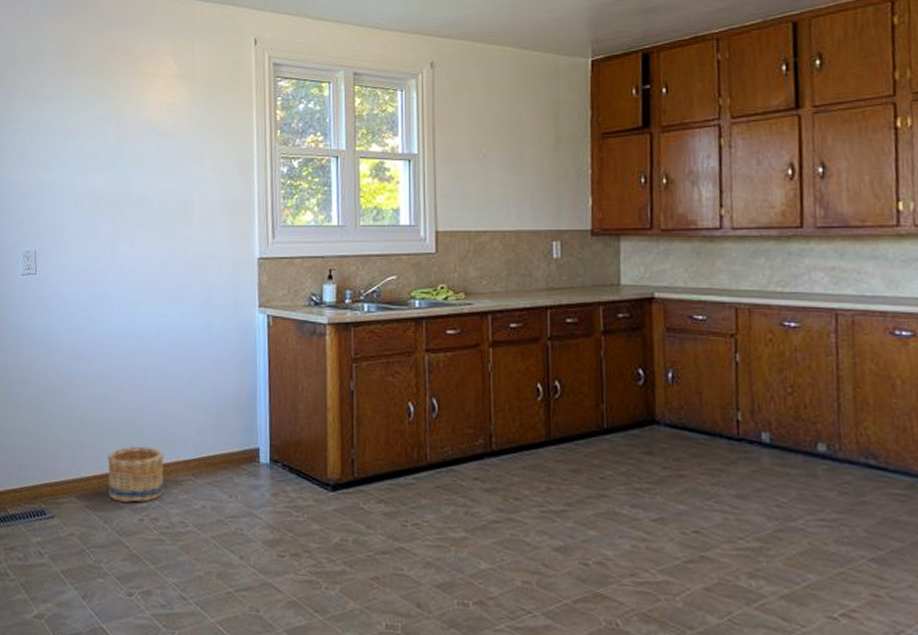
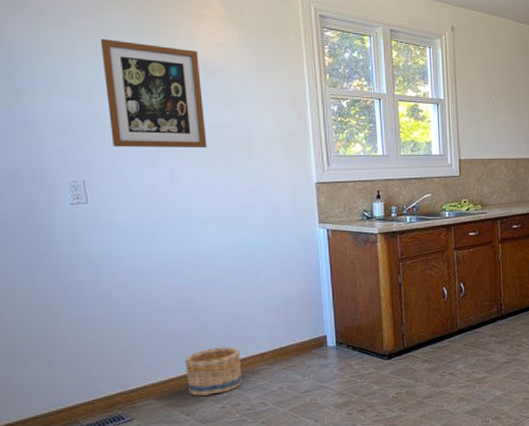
wall art: none [62,106,149,217] -> present [100,38,207,148]

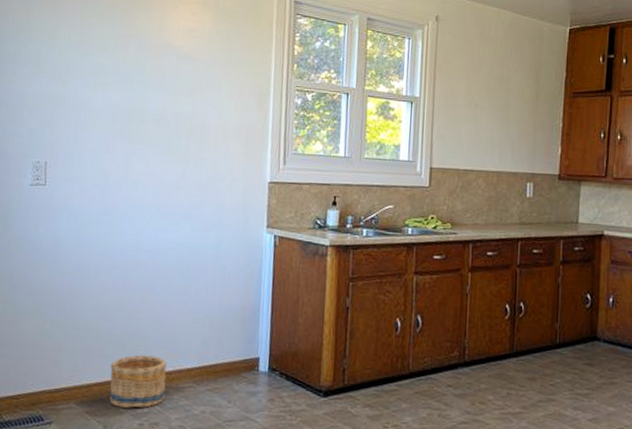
wall art: present [100,38,207,148] -> none [77,20,170,137]

